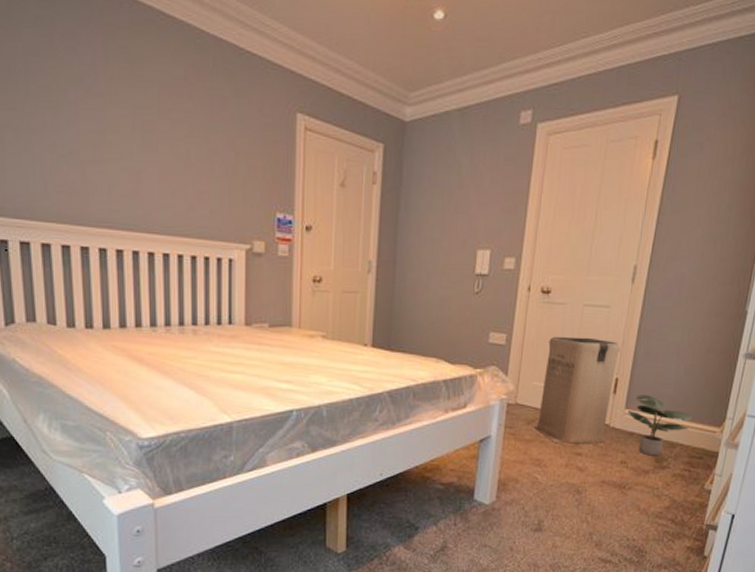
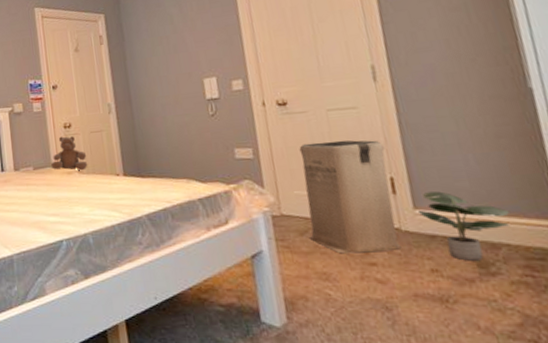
teddy bear: none [290,291,335,336] -> present [50,136,88,171]

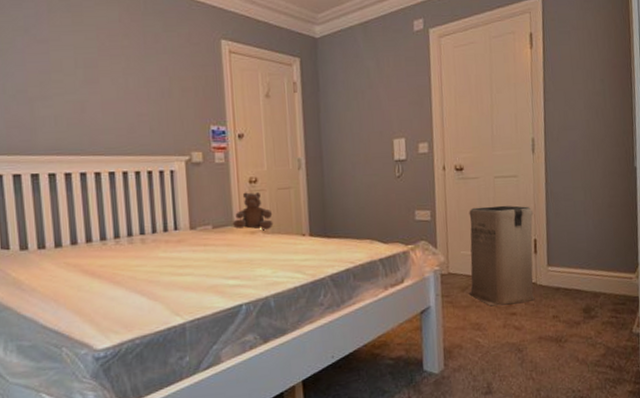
potted plant: present [417,191,510,261] -> none [549,251,610,308]

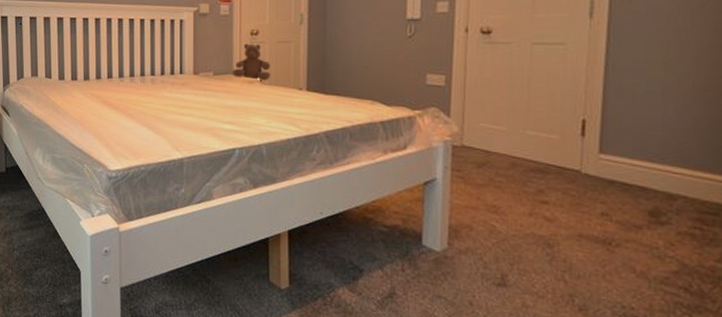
laundry basket: present [469,205,535,306] -> none [487,76,583,192]

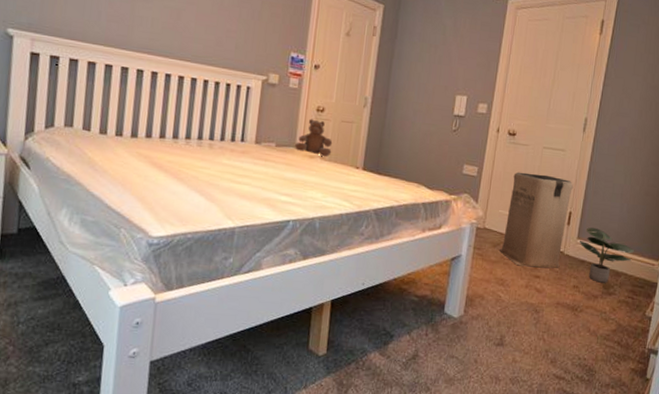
laundry basket: none [487,76,583,192] -> present [500,172,573,268]
potted plant: none [602,138,697,209] -> present [579,227,635,283]

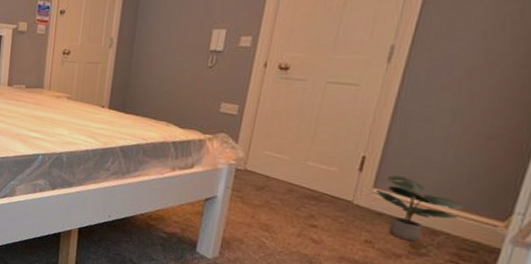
teddy bear: present [294,119,333,157] -> none [42,61,79,97]
laundry basket: present [500,172,573,268] -> none [264,110,369,219]

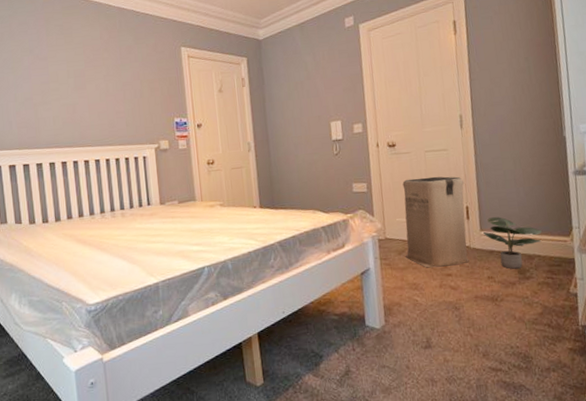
laundry basket: none [264,110,369,219] -> present [402,176,470,268]

